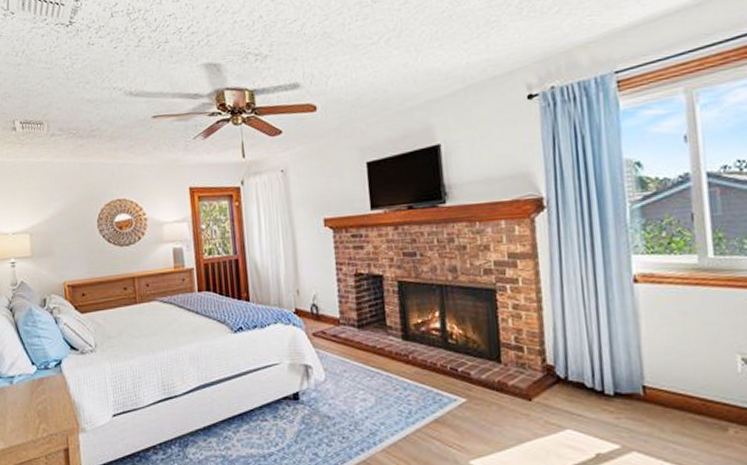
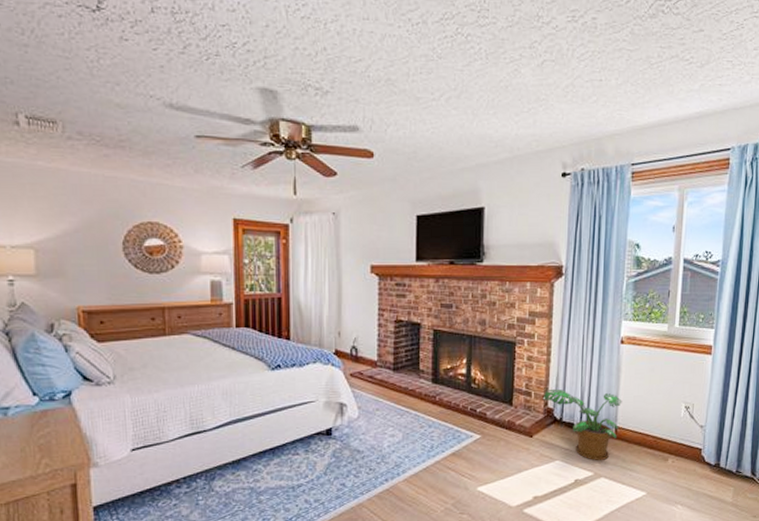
potted plant: none [539,341,648,431] -> present [544,388,622,461]

